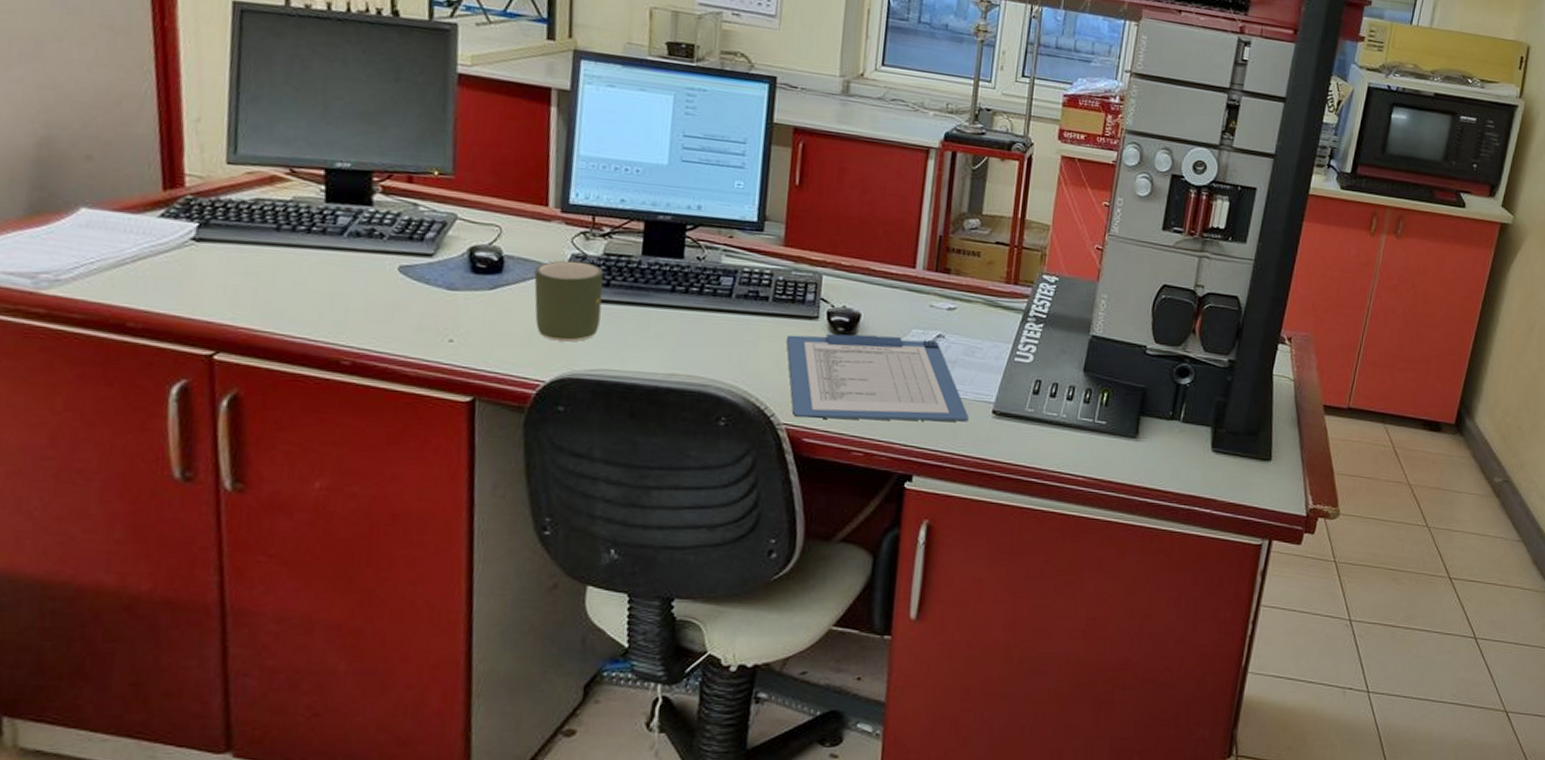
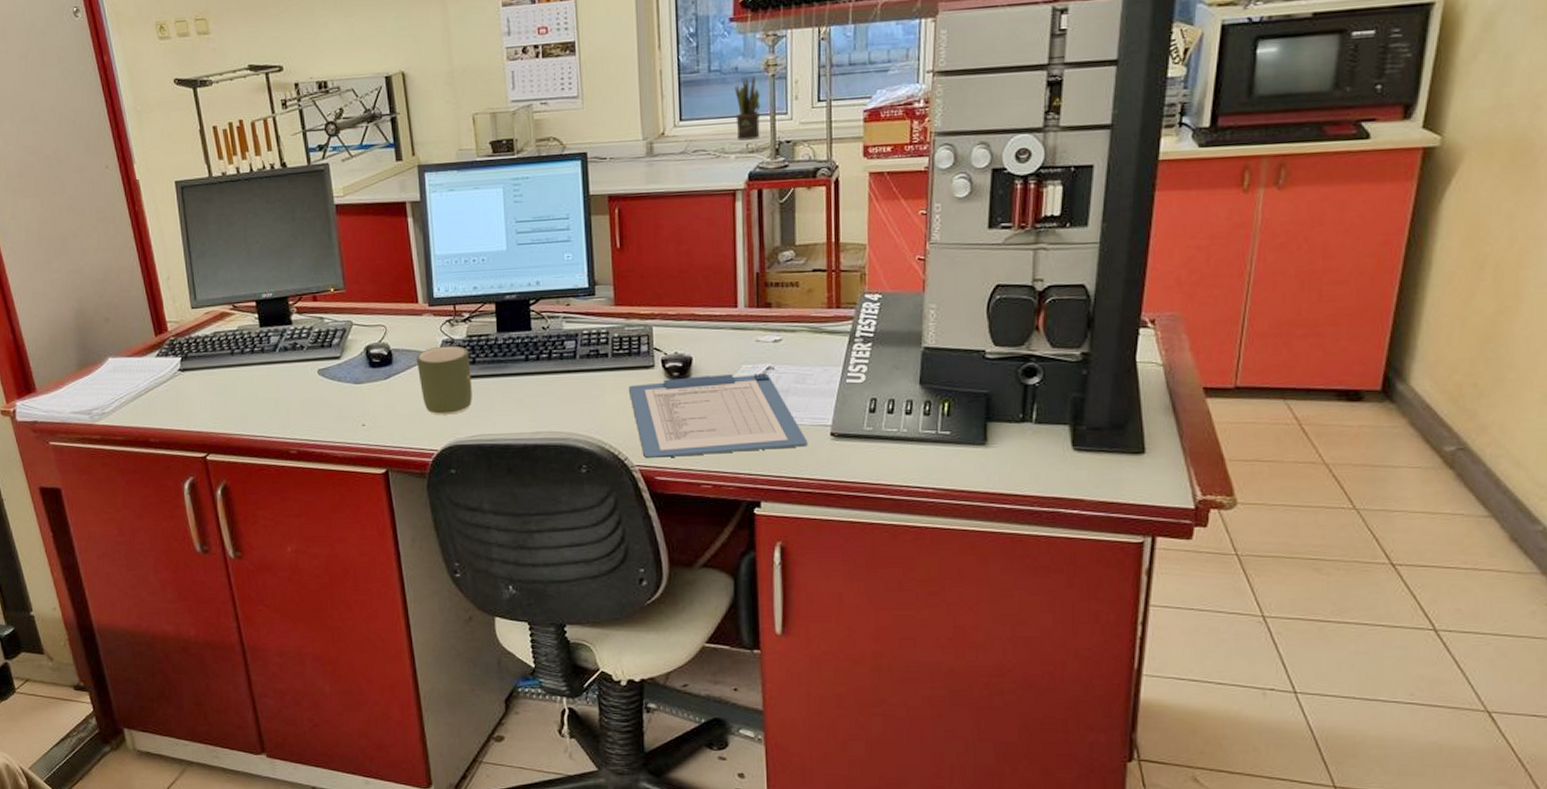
potted plant: none [937,36,967,101] -> present [734,76,761,141]

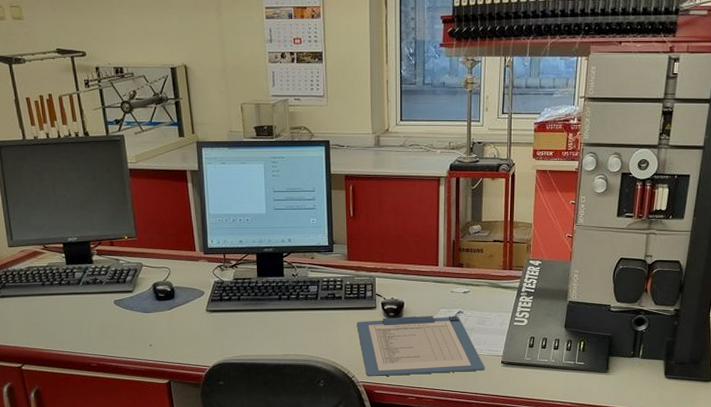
mug: present [416,345,472,415] -> none [193,286,237,339]
potted plant: present [734,76,761,141] -> none [442,91,460,139]

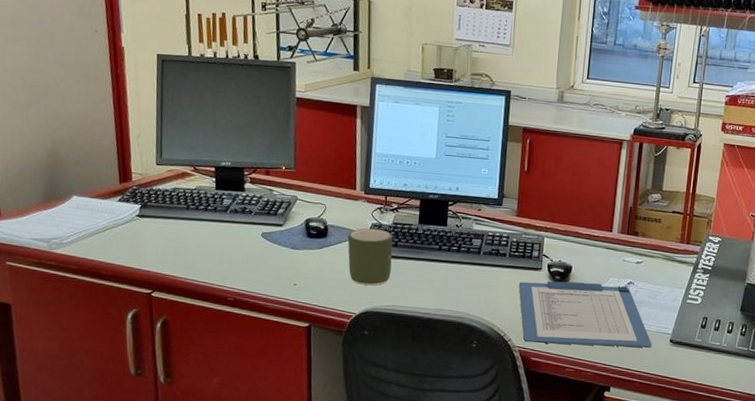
mug: none [193,286,237,339] -> present [347,228,393,286]

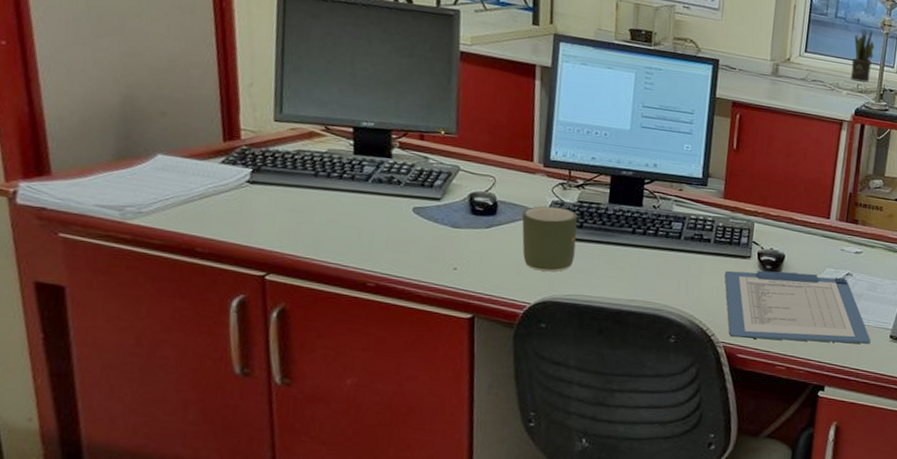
potted plant: none [628,54,651,104] -> present [850,29,875,82]

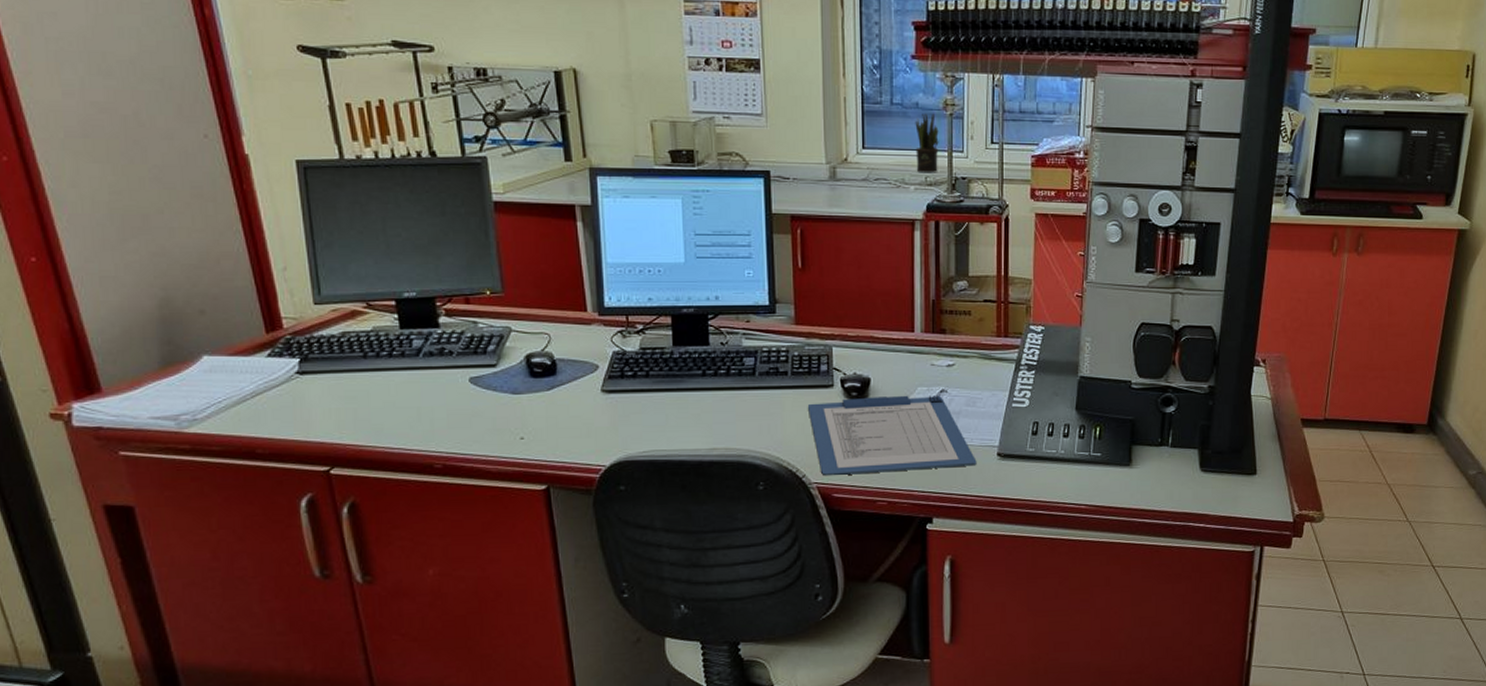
mug: present [522,206,578,272] -> none [583,357,645,429]

